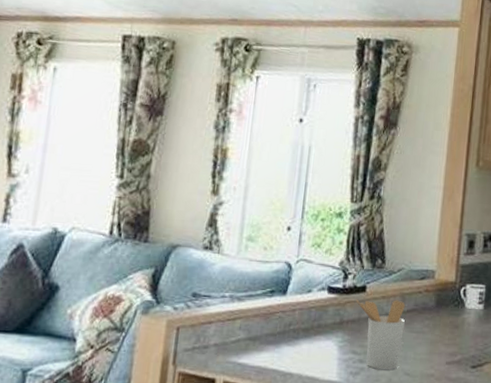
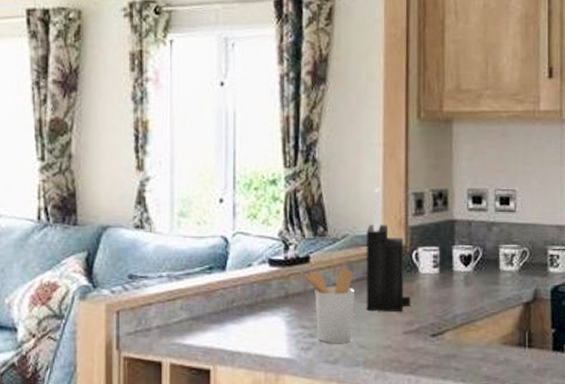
knife block: none [414,227,456,344] -> present [366,188,411,312]

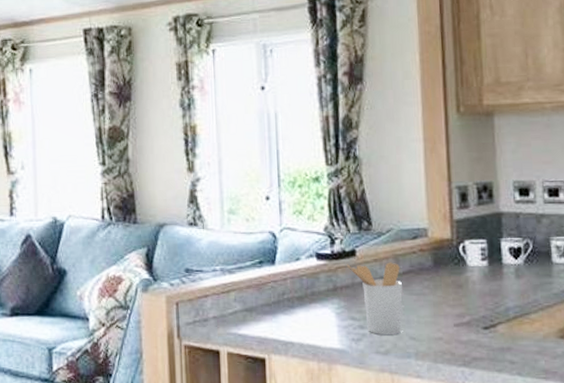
knife block: present [366,188,411,312] -> none [411,182,461,305]

